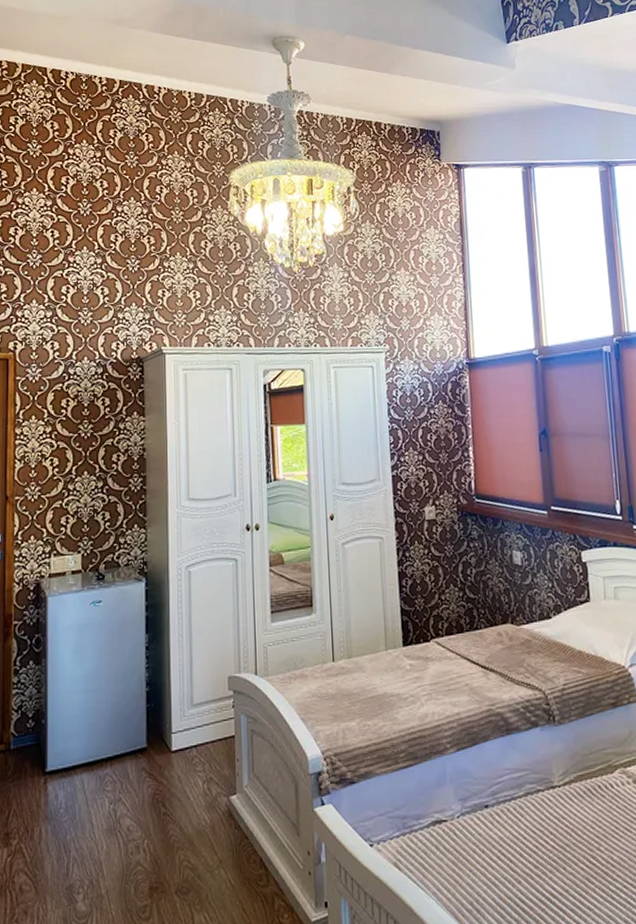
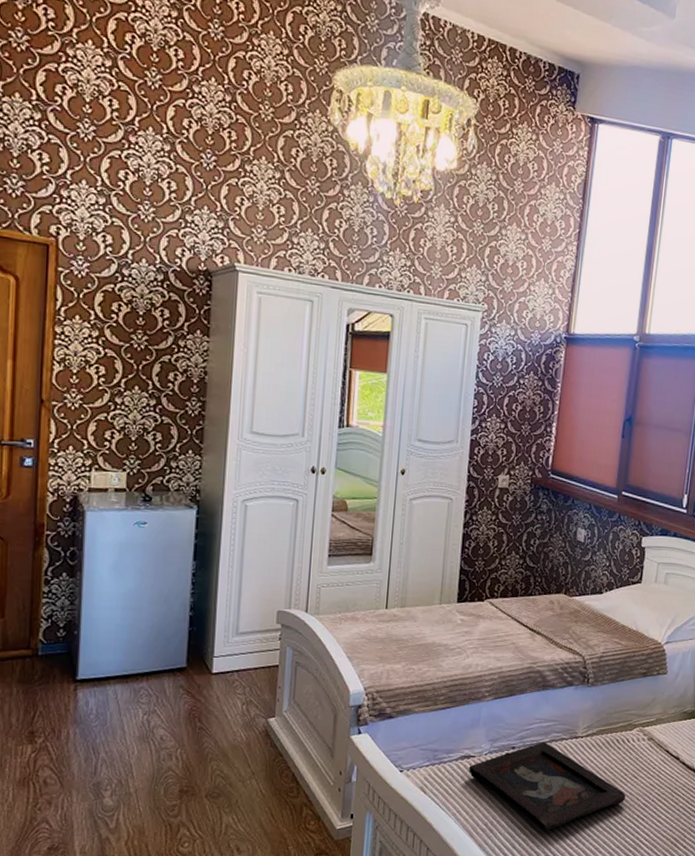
decorative tray: none [442,796,623,906] -> present [468,742,626,830]

